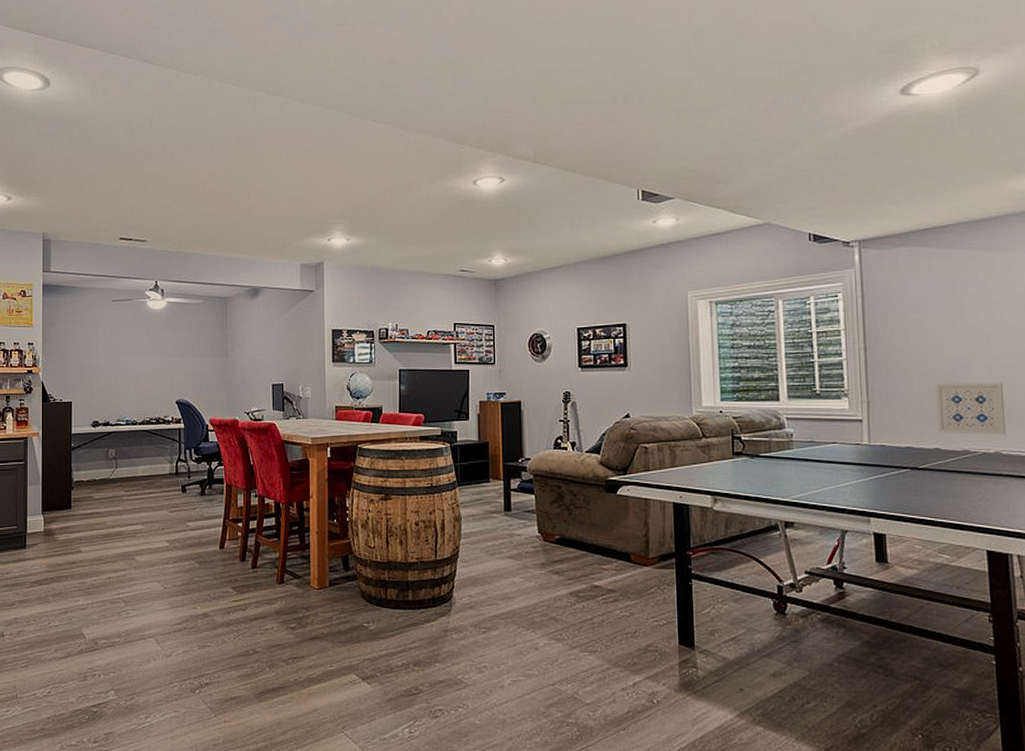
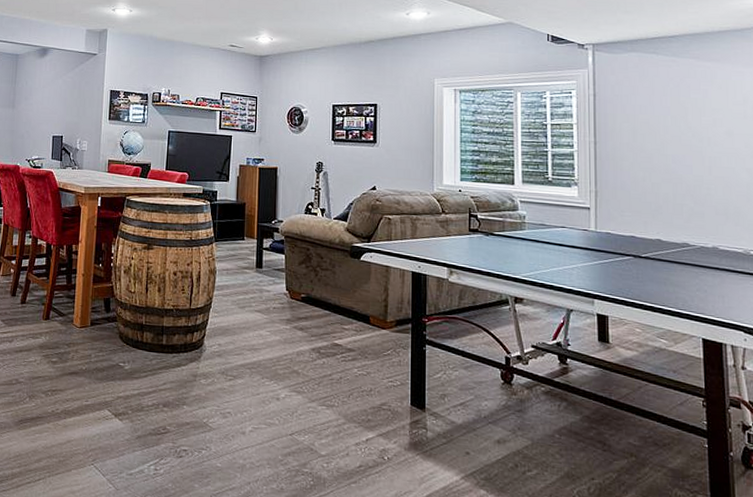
wall art: present [935,382,1007,435] -> none [659,179,724,232]

